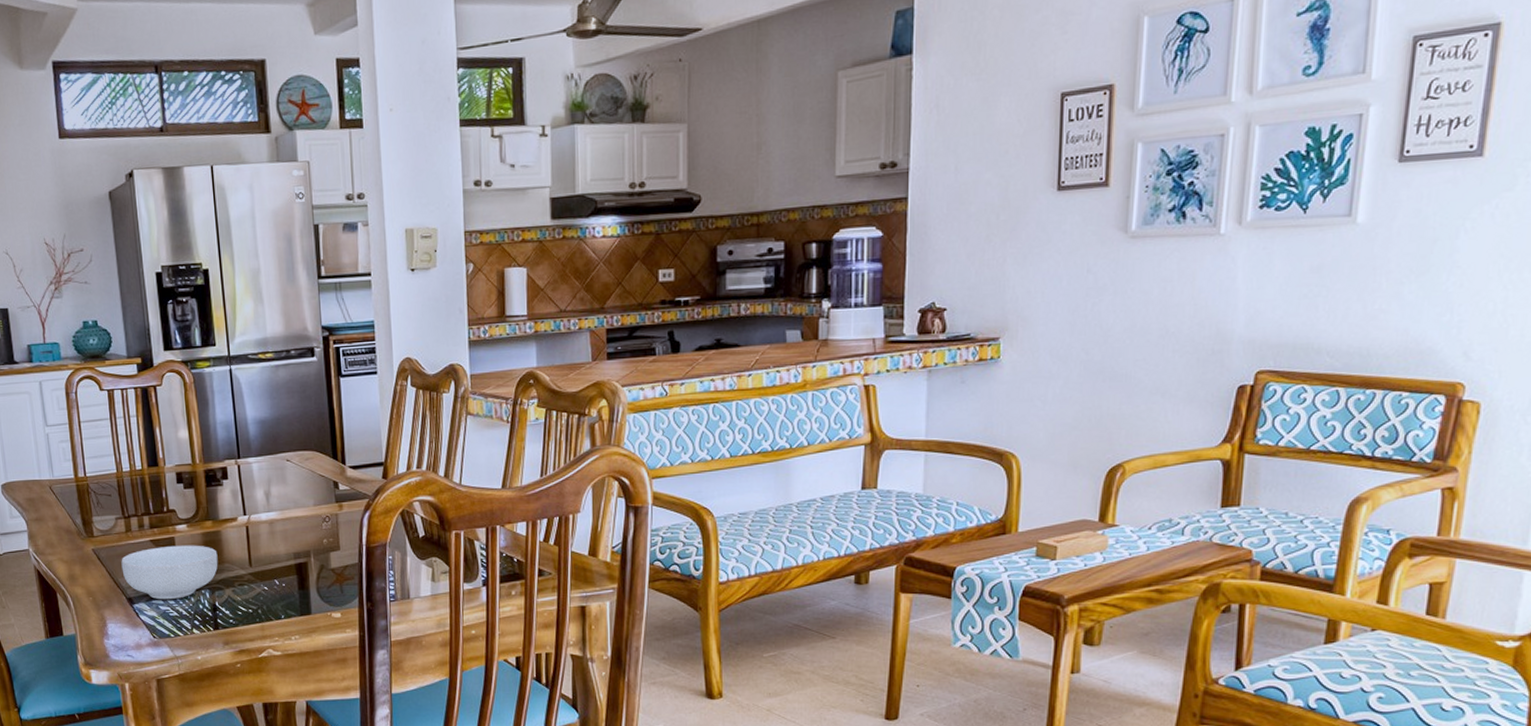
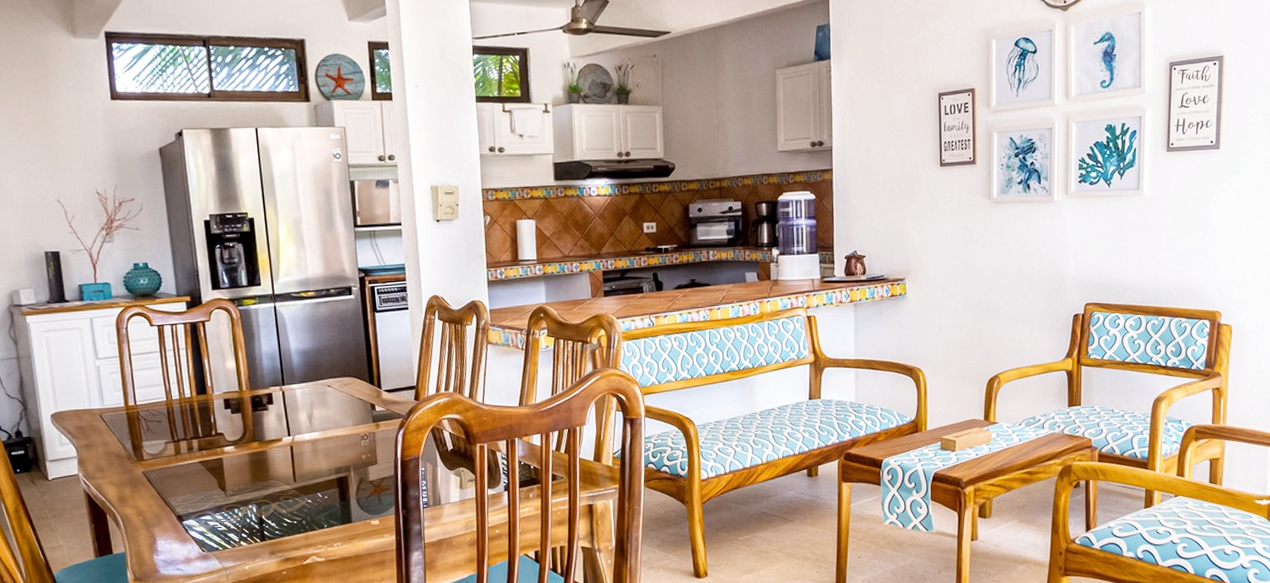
cereal bowl: present [121,545,218,600] -> none [170,464,265,516]

